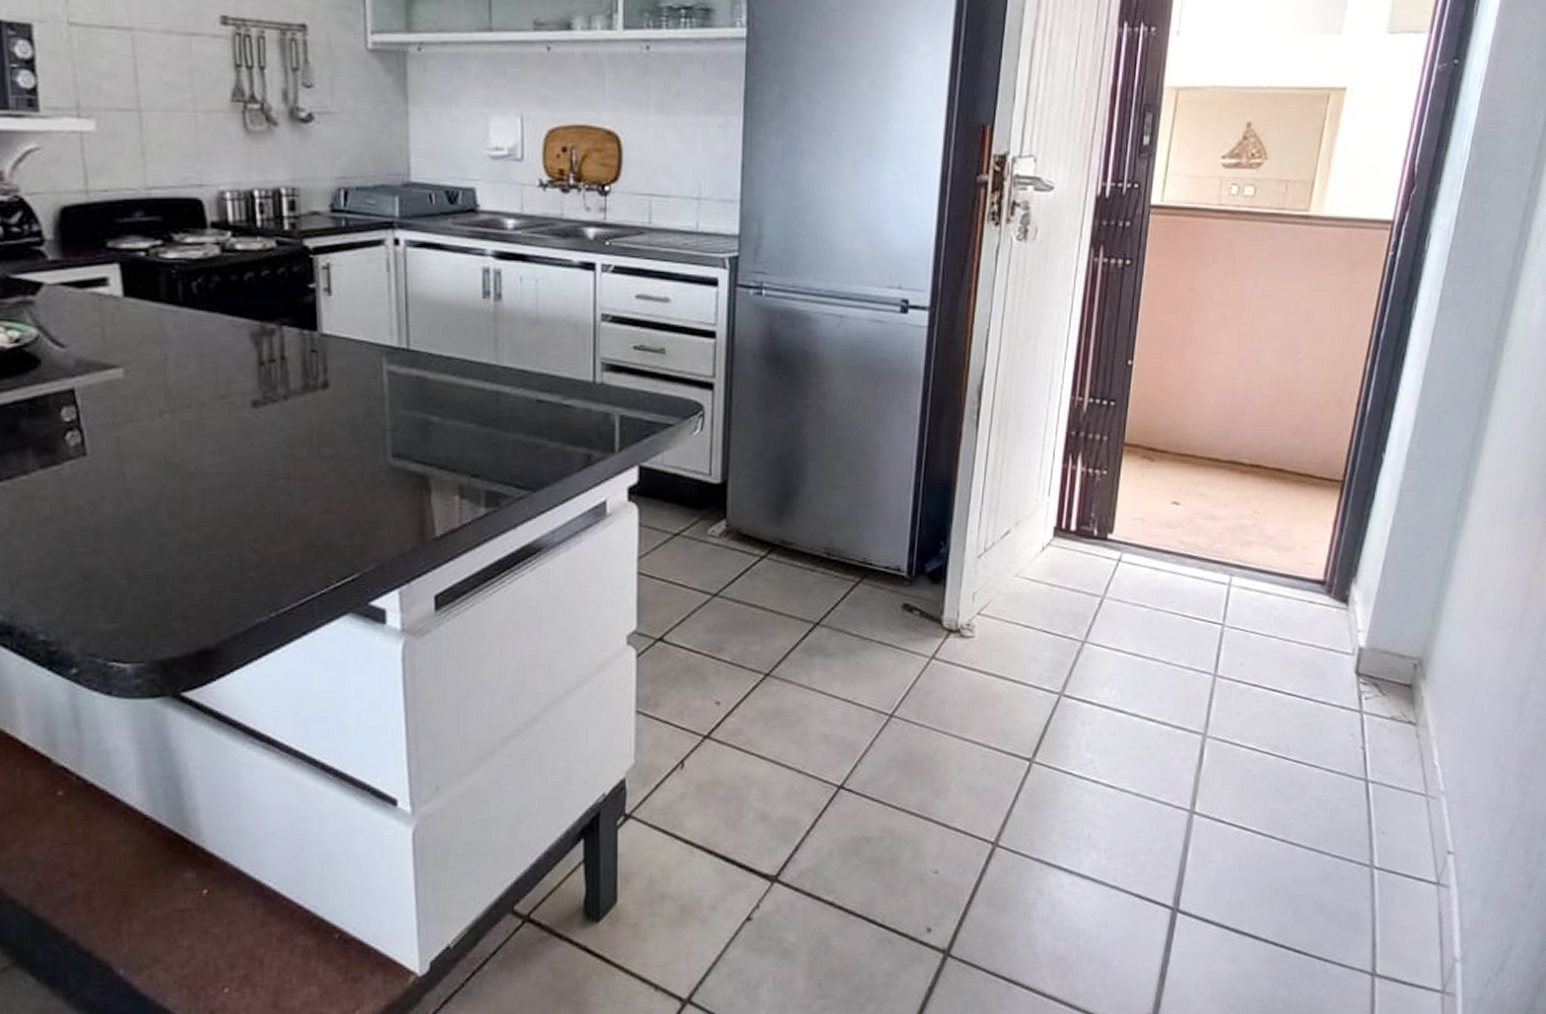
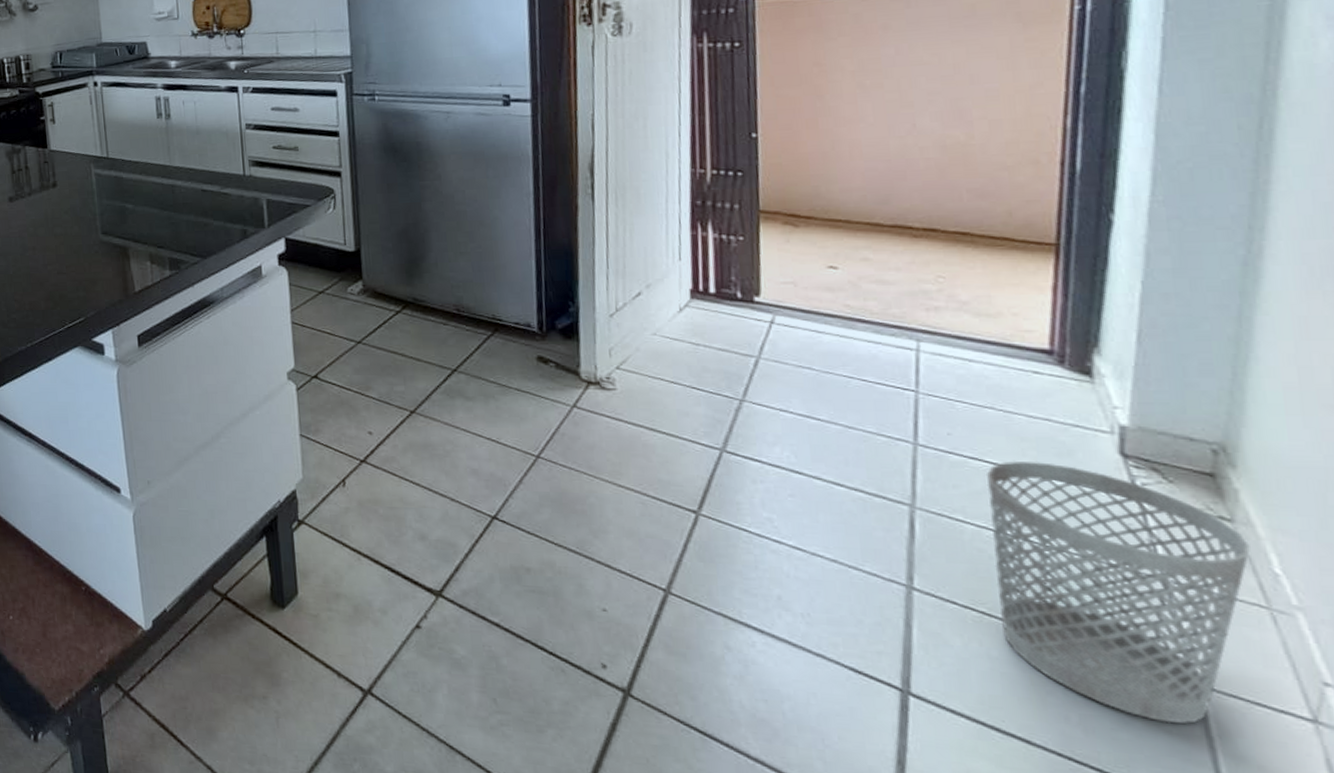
wastebasket: none [1253,684,1423,903] -> present [985,460,1250,724]

